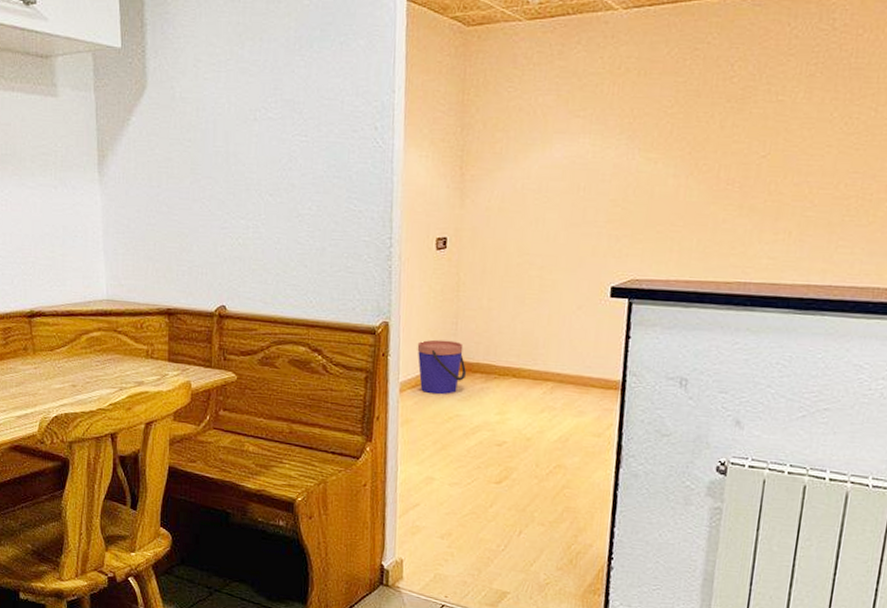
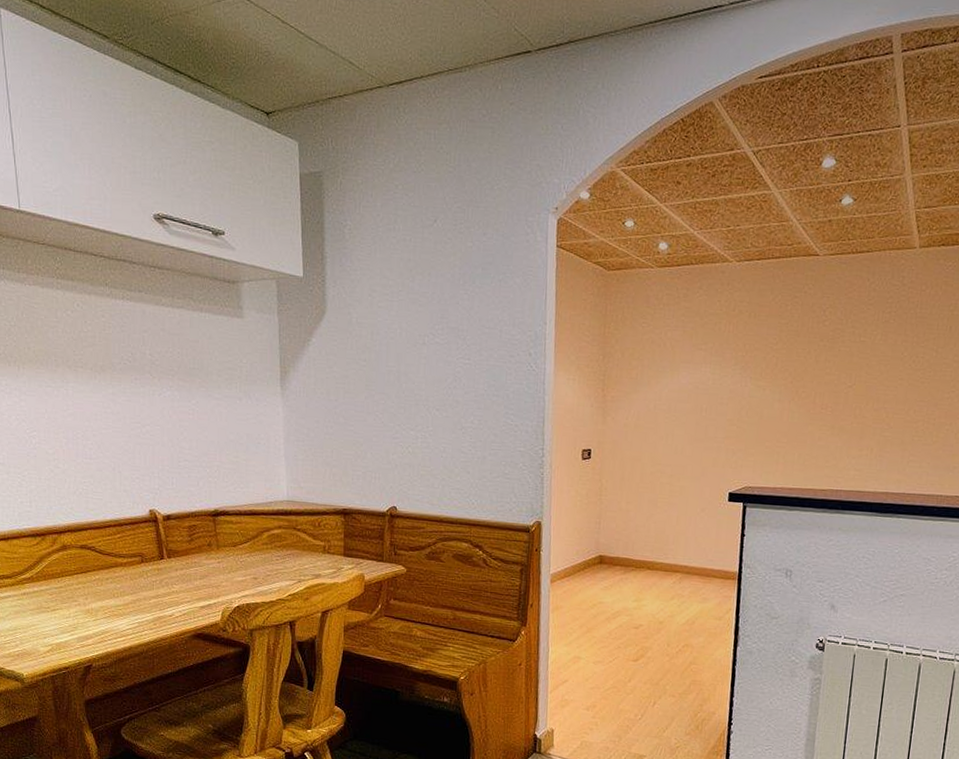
bucket: present [417,339,467,395] -> none [565,537,609,585]

